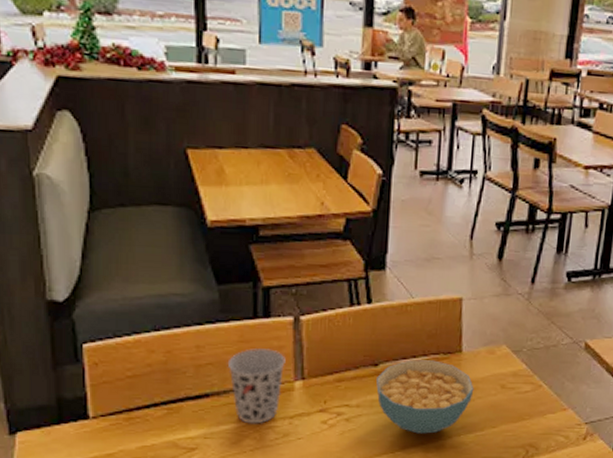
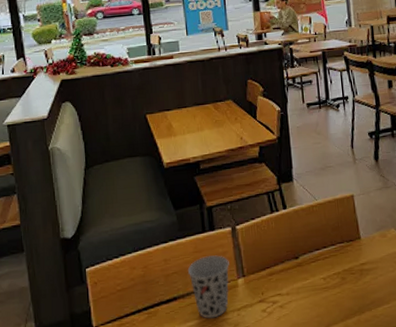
cereal bowl: present [376,360,474,434] -> none [299,248,376,312]

